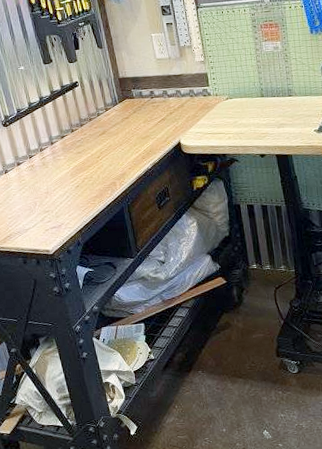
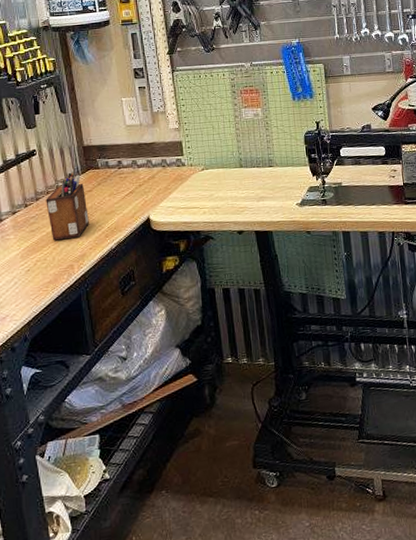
desk organizer: none [89,100,127,161] -> present [46,171,89,241]

